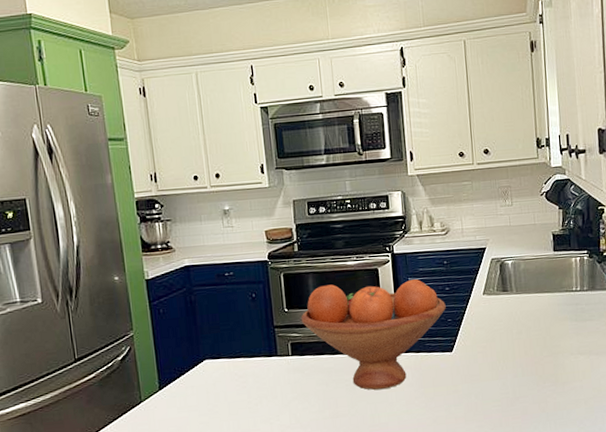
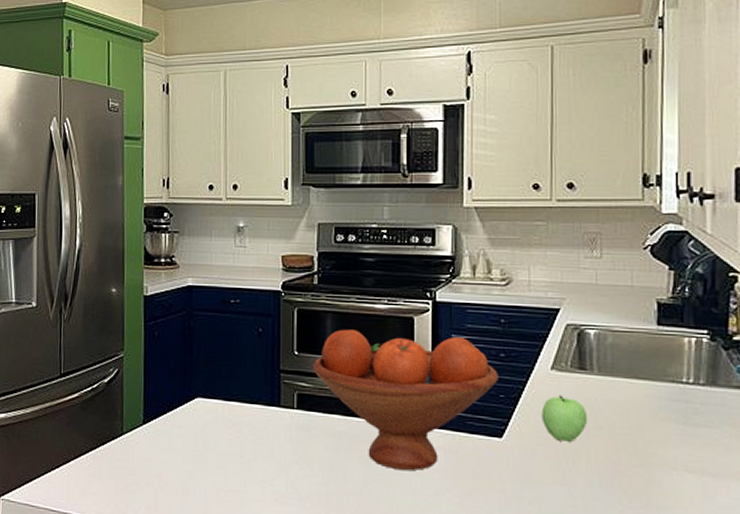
apple: none [479,313,512,347] -> present [541,395,588,442]

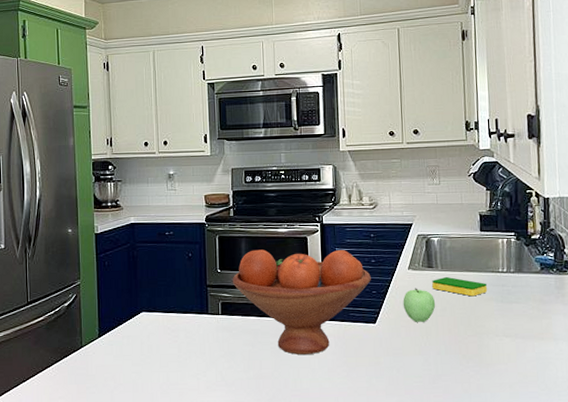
dish sponge: none [584,383,665,413] -> present [432,276,488,297]

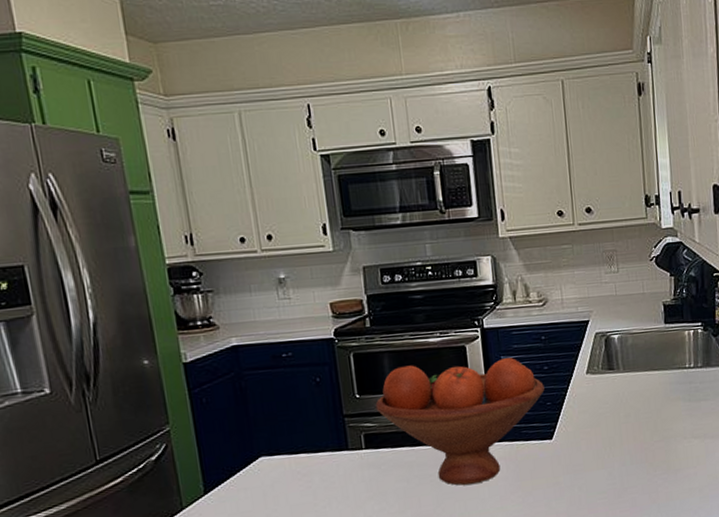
apple: present [403,288,436,322] -> none [582,394,619,433]
dish sponge: present [432,276,488,297] -> none [613,378,674,398]

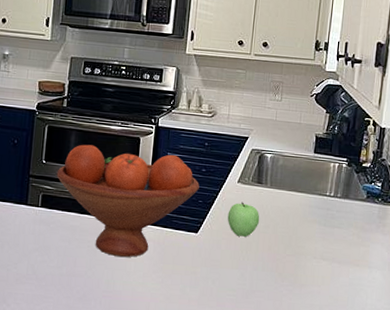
apple: none [582,394,619,433] -> present [227,202,260,237]

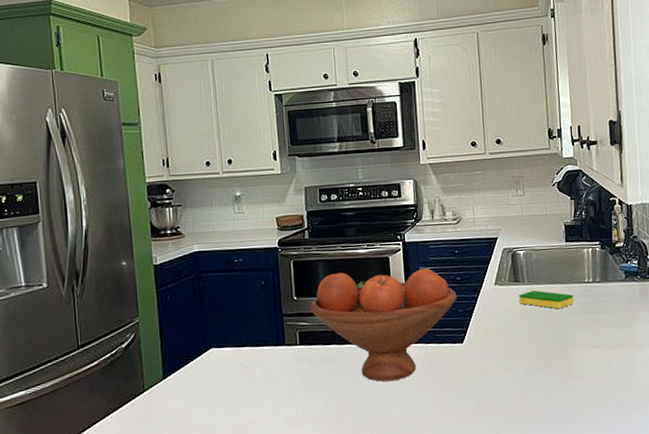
apple: present [227,202,260,237] -> none [490,303,523,339]
dish sponge: none [259,194,313,217] -> present [519,290,574,309]

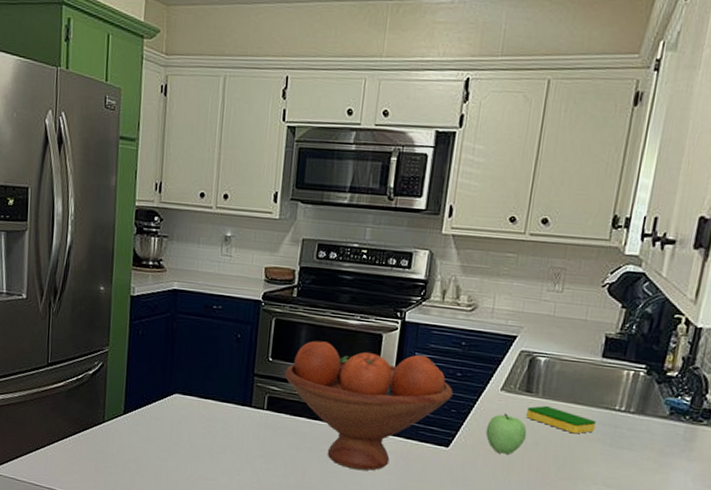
apple: none [490,303,523,339] -> present [485,413,527,455]

